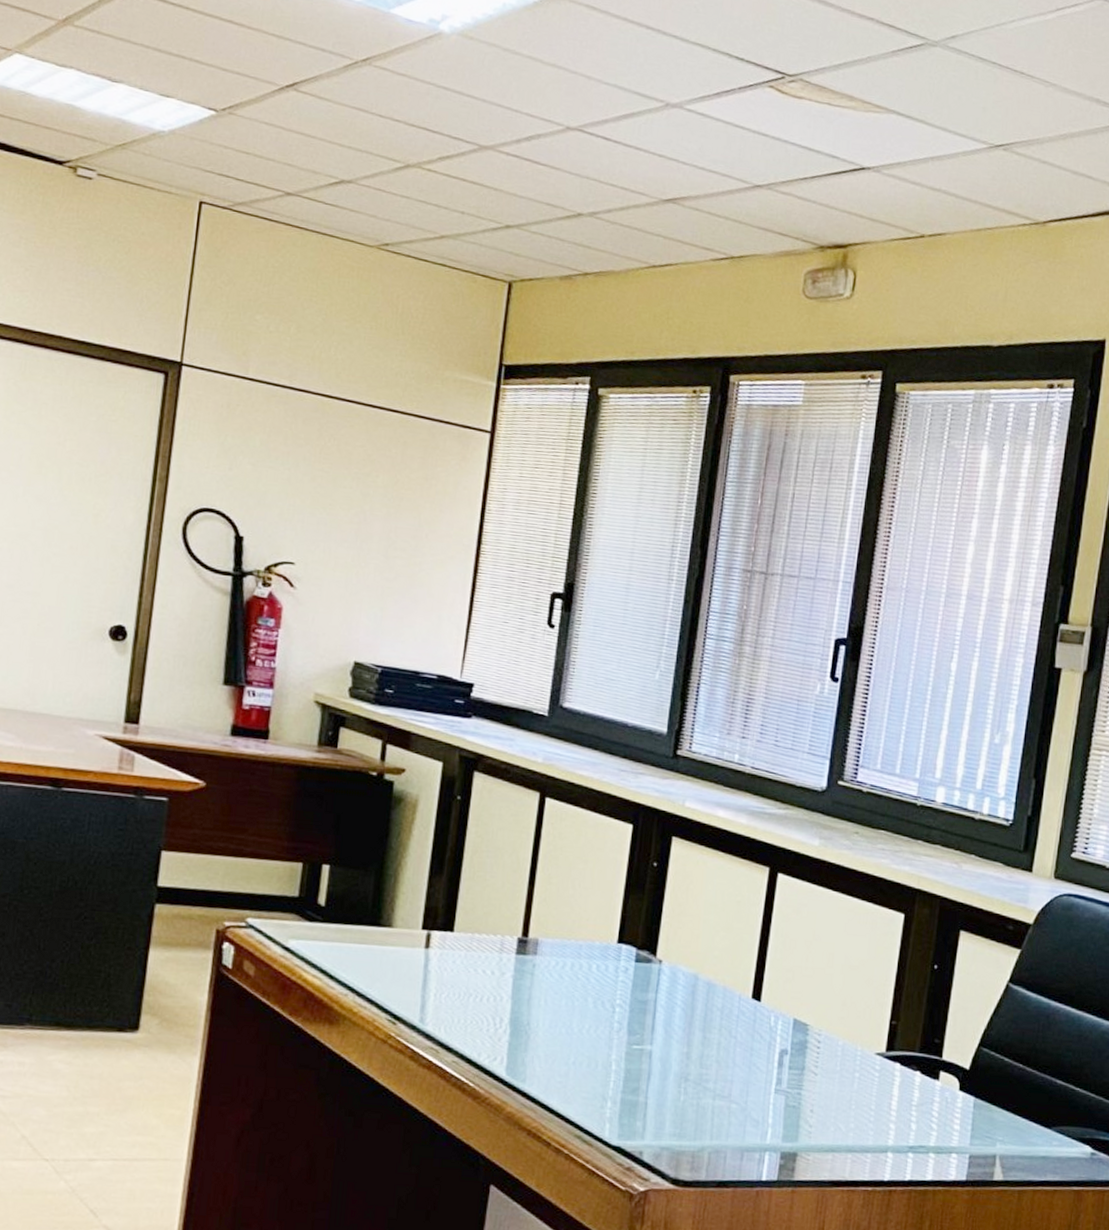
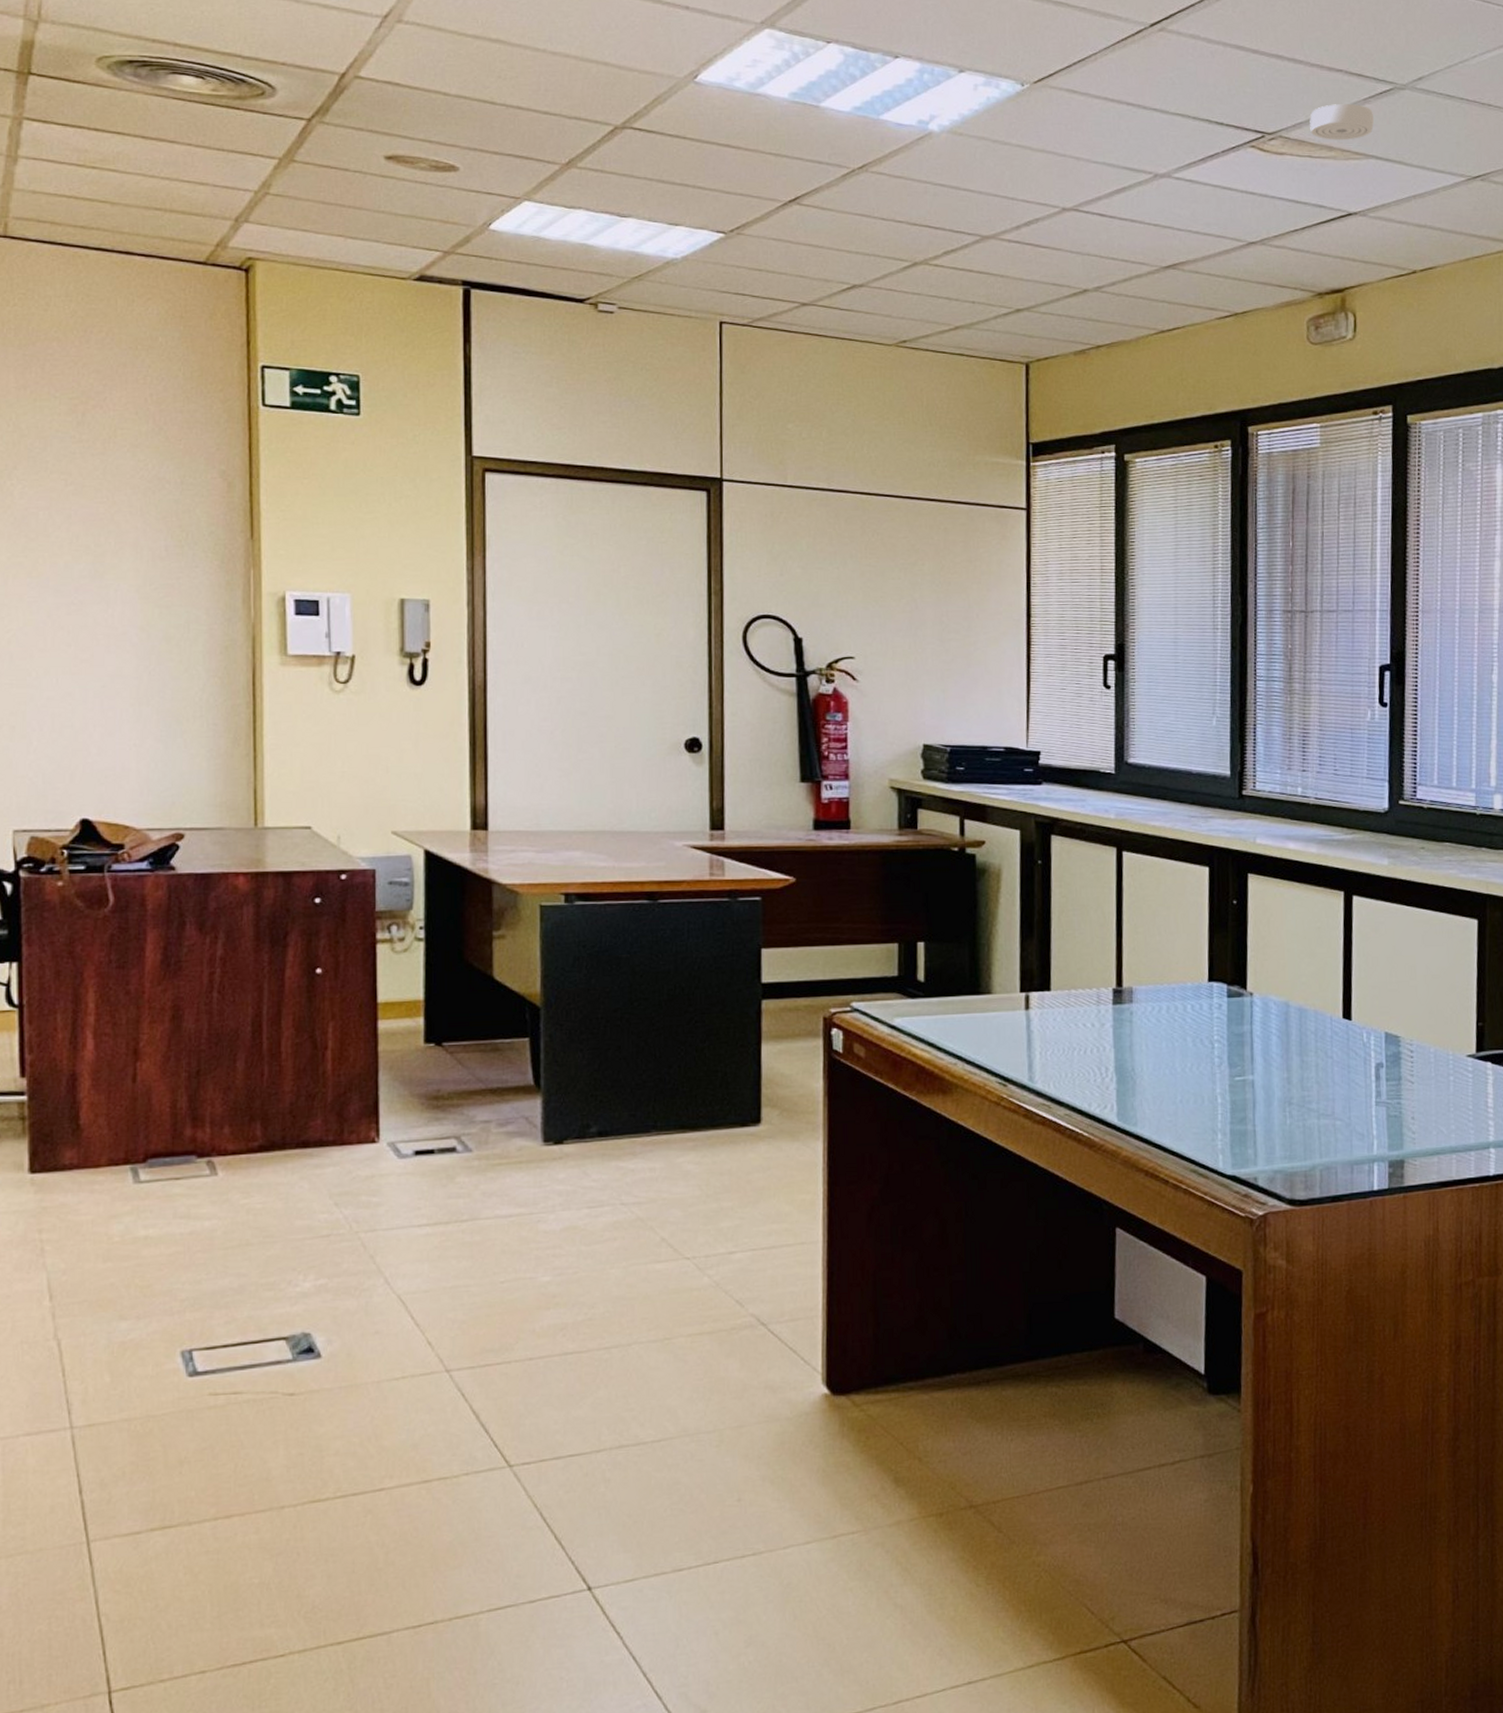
smoke detector: none [832,52,900,92] -> present [1309,104,1374,140]

